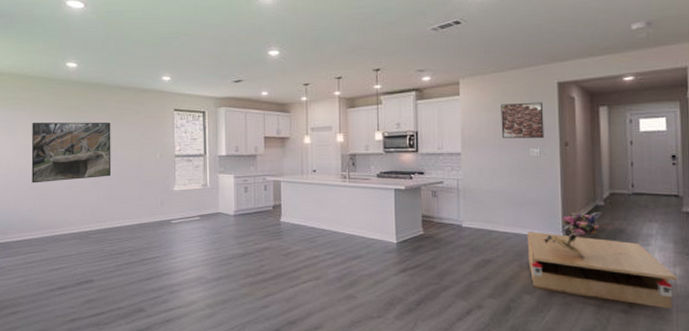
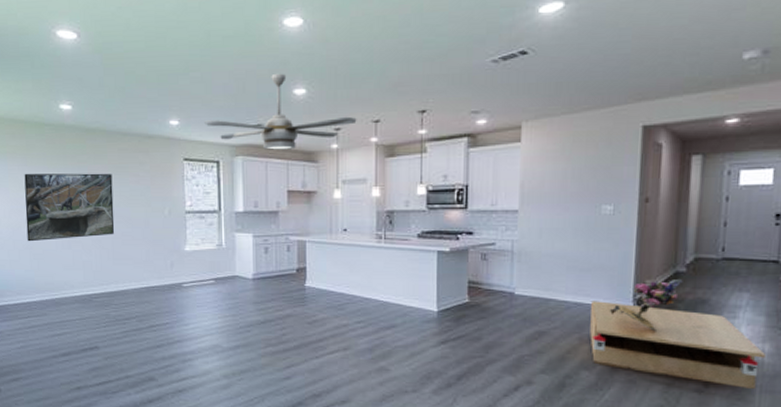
ceiling fan: none [193,37,322,102] -> present [205,73,357,150]
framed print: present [501,102,544,139] -> none [568,150,623,194]

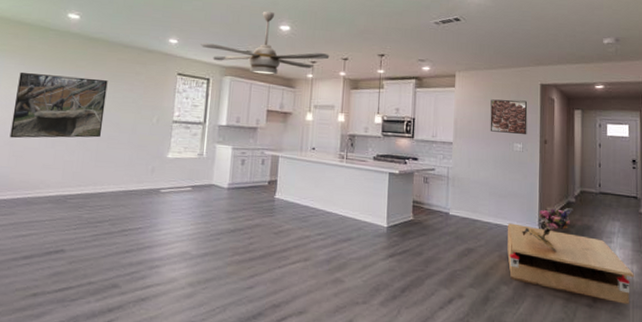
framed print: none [568,150,623,194] -> present [490,99,528,135]

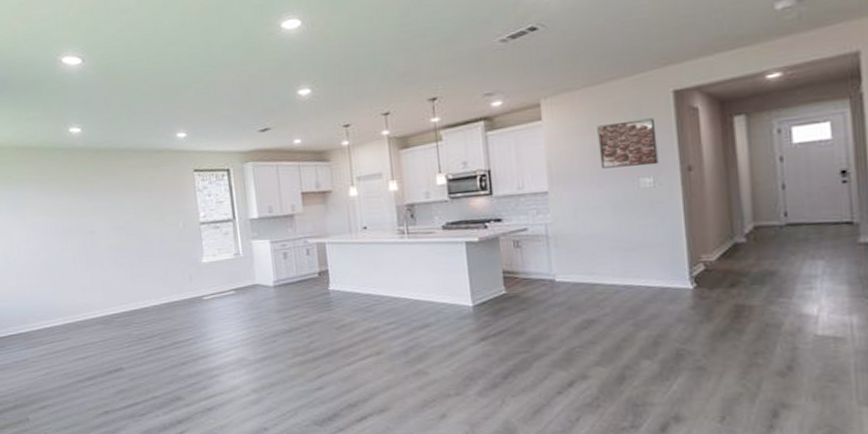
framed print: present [9,72,108,139] -> none [39,192,131,266]
ceiling fan: present [201,11,330,75] -> none [211,75,366,154]
coffee table: present [507,223,634,304] -> none [641,281,855,368]
bouquet: present [521,207,573,251] -> none [663,250,744,310]

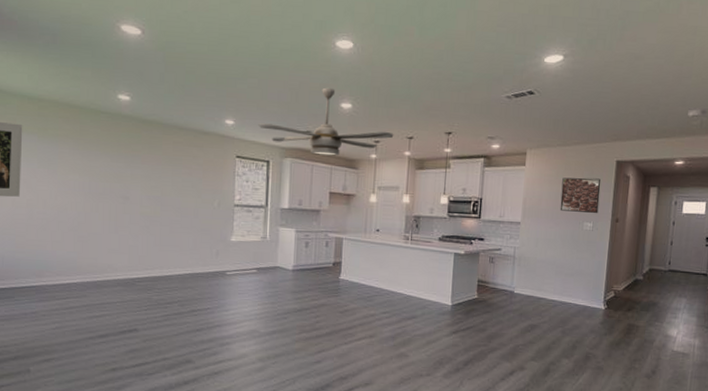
ceiling fan: none [211,75,366,154] -> present [258,87,394,156]

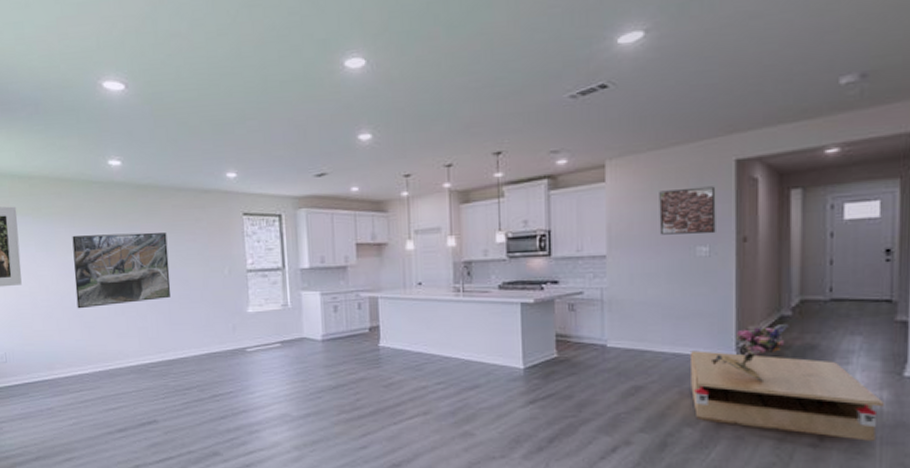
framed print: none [72,157,166,224] -> present [72,232,171,309]
ceiling fan: present [258,87,394,156] -> none [264,118,428,201]
coffee table: none [570,300,696,375] -> present [689,350,884,441]
bouquet: none [585,285,640,327] -> present [710,323,789,381]

